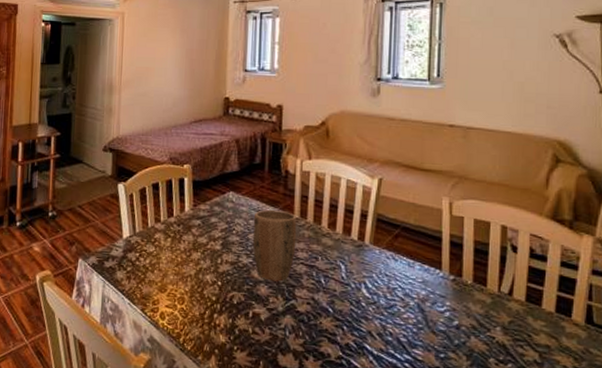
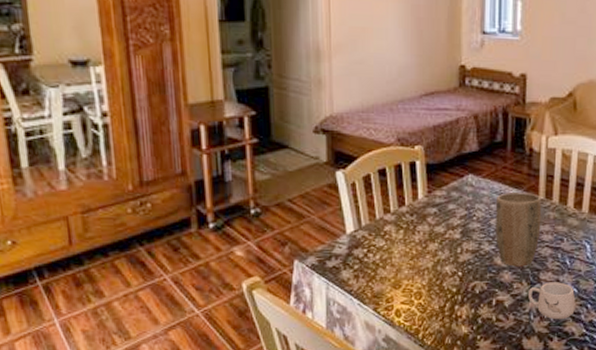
mug: none [284,299,331,339] -> present [528,282,576,320]

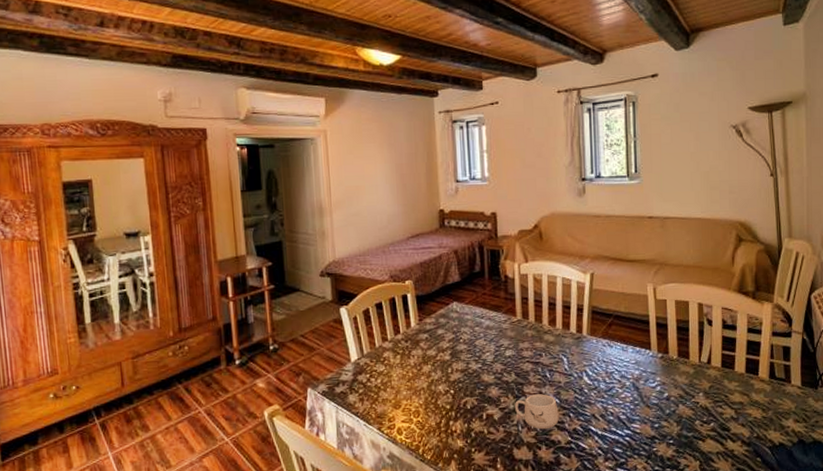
plant pot: present [495,193,542,267] -> none [478,315,521,382]

